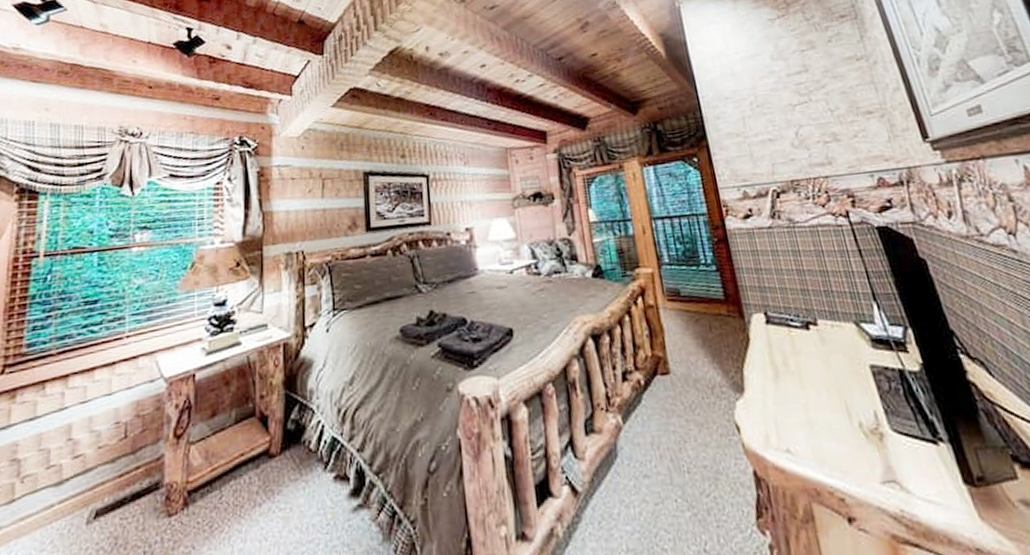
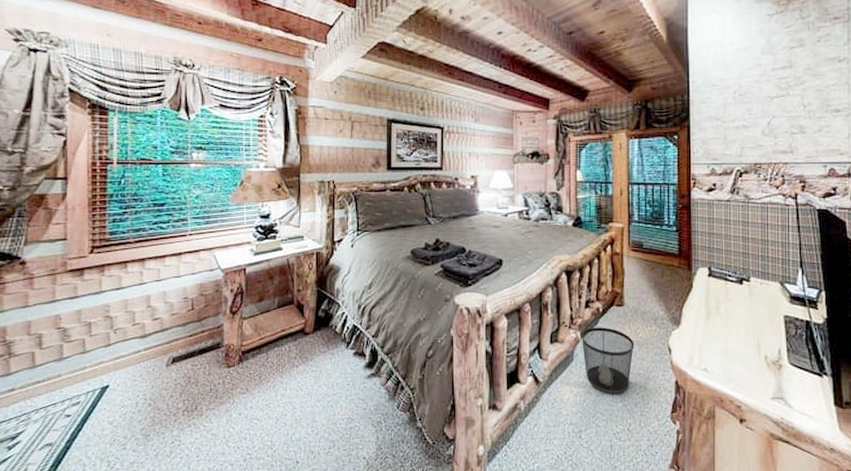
waste bin: none [623,405,695,501] -> present [582,327,634,395]

